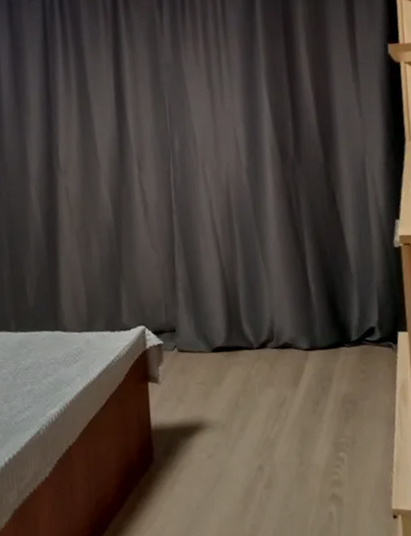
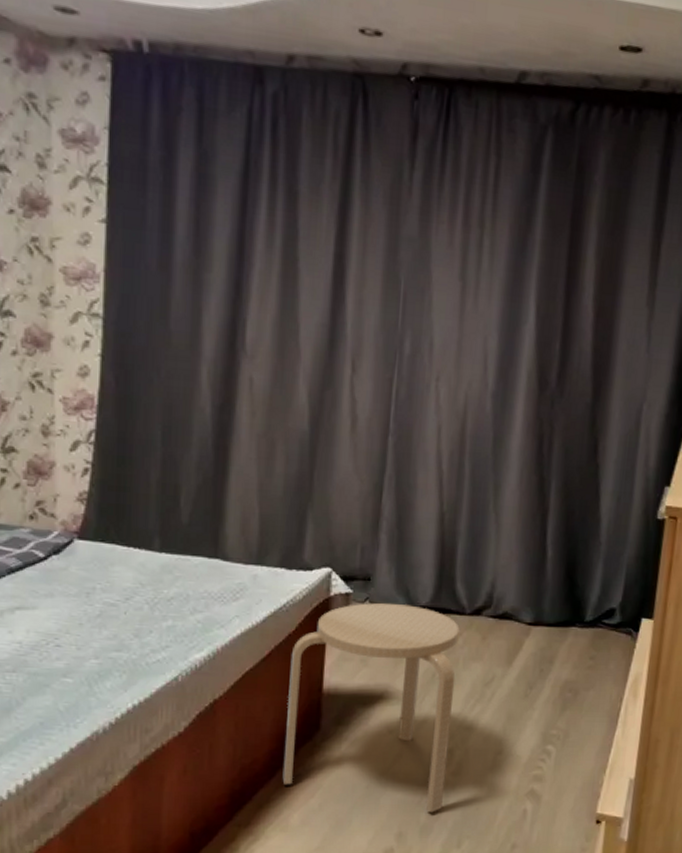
stool: none [123,347,261,524] -> present [282,602,460,813]

